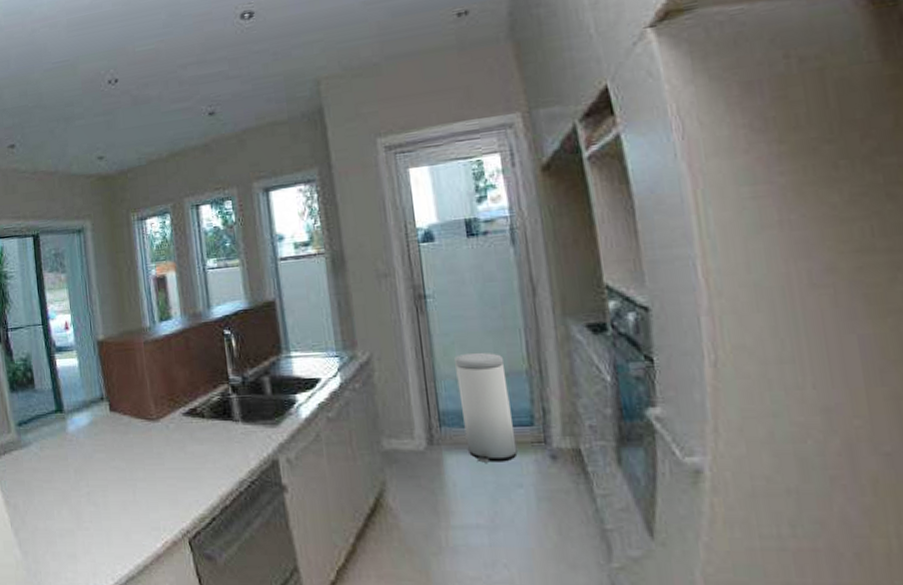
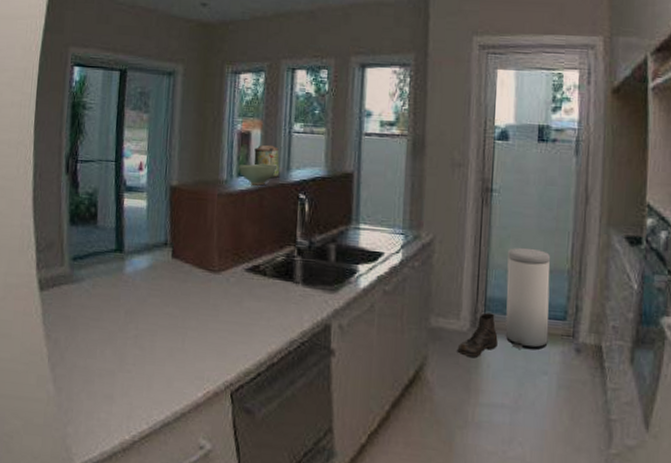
bowl: none [159,304,198,328] -> present [238,164,278,186]
canister: none [172,285,201,318] -> present [254,144,280,178]
boot: none [417,428,461,478] -> present [457,312,498,358]

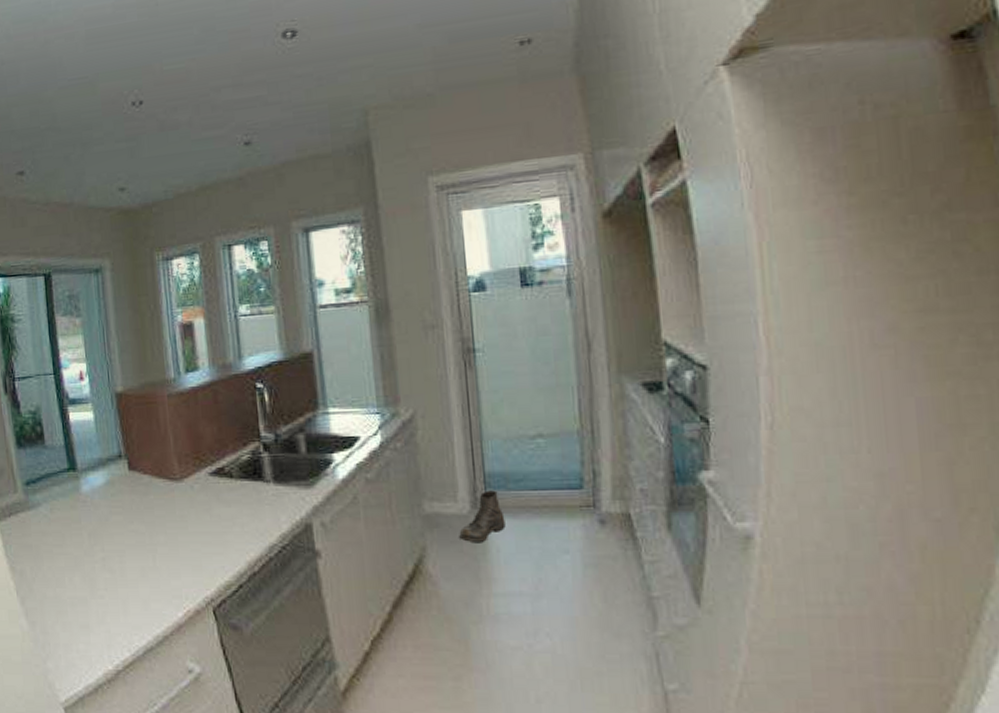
bowl: present [238,164,278,186] -> none [185,354,228,380]
canister: present [254,144,280,178] -> none [200,333,231,369]
pedal bin: present [505,247,551,350] -> none [503,410,565,527]

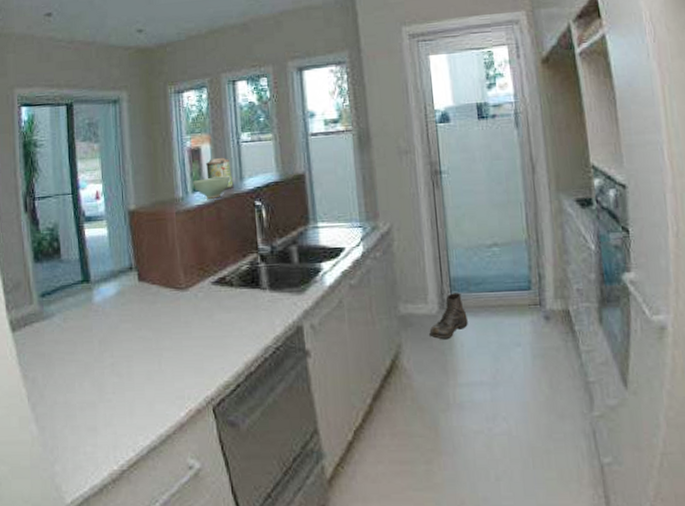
bowl: none [185,354,228,380] -> present [192,176,231,199]
canister: none [200,333,231,369] -> present [206,157,234,189]

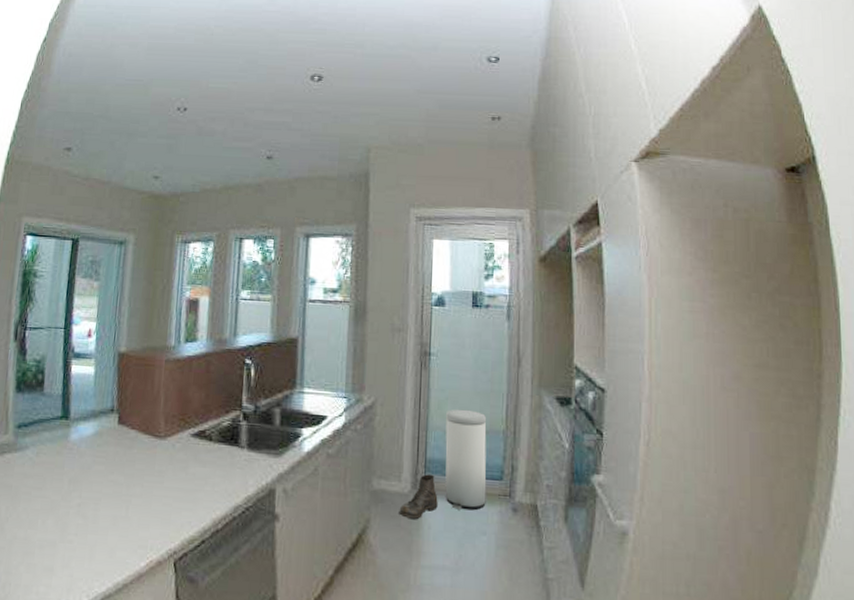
bowl: present [192,176,231,199] -> none [186,330,225,351]
canister: present [206,157,234,189] -> none [201,311,227,343]
pedal bin: none [465,223,517,324] -> present [445,409,487,511]

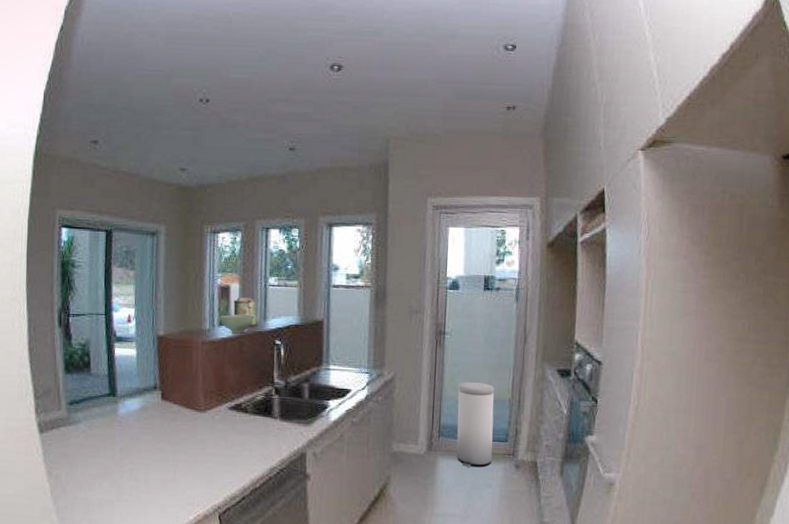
bowl: none [186,330,225,351] -> present [219,314,255,334]
canister: none [201,311,227,343] -> present [233,297,257,326]
boot: present [399,474,438,520] -> none [416,438,450,476]

